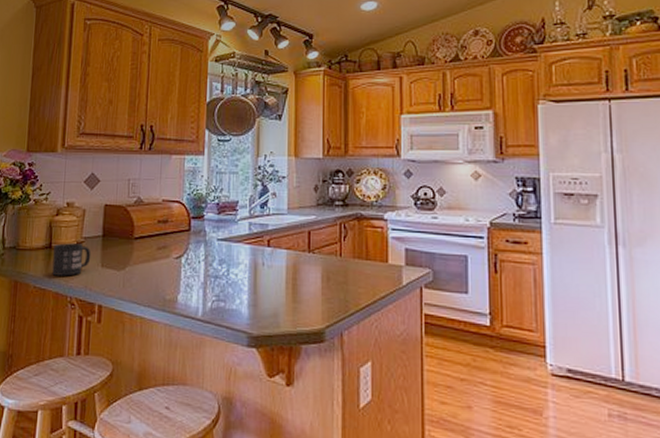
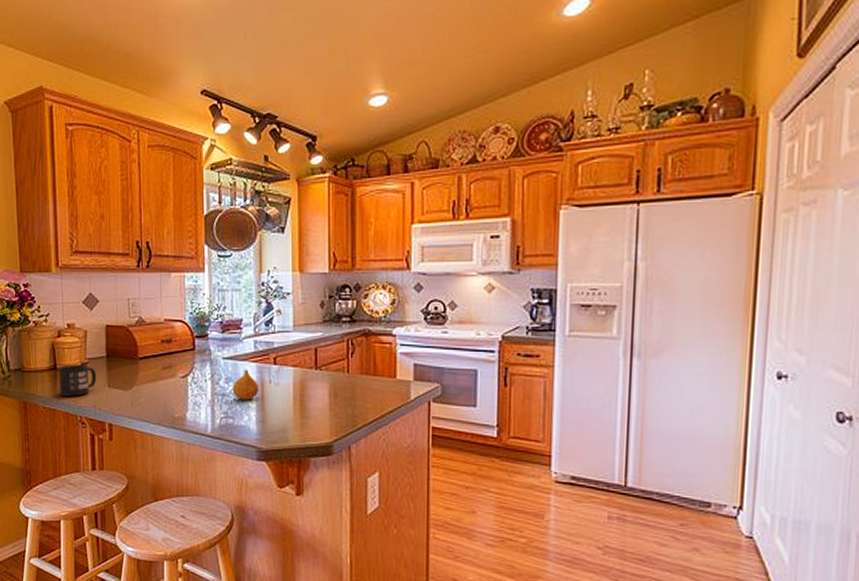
fruit: none [225,251,252,283] -> present [232,369,260,400]

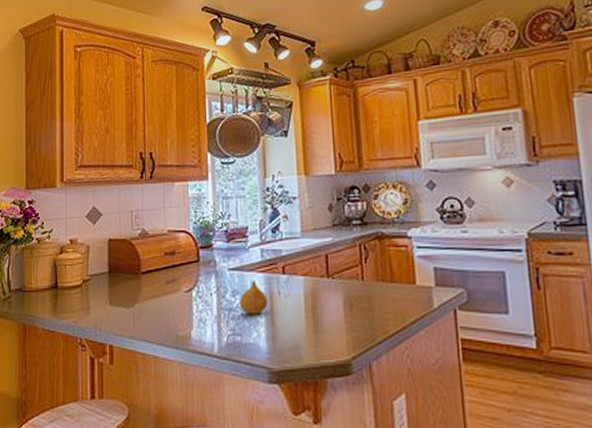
mug: present [59,364,97,397] -> none [60,282,99,317]

